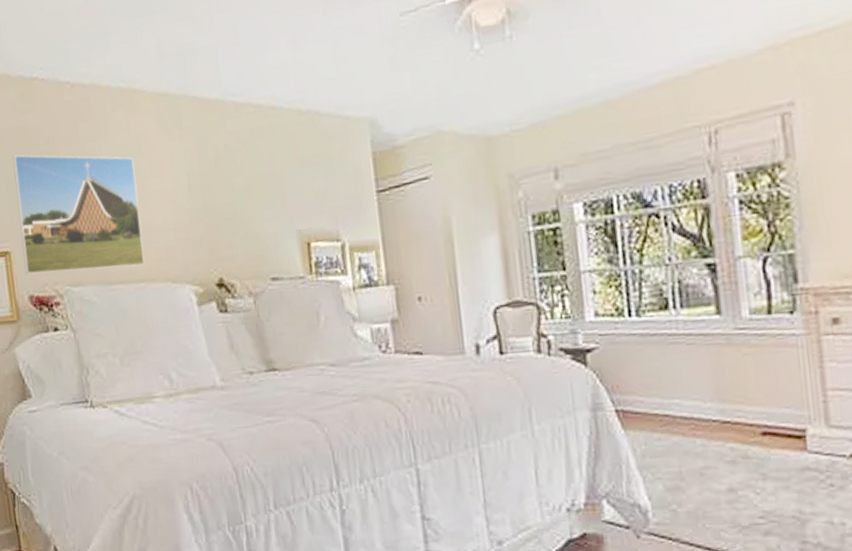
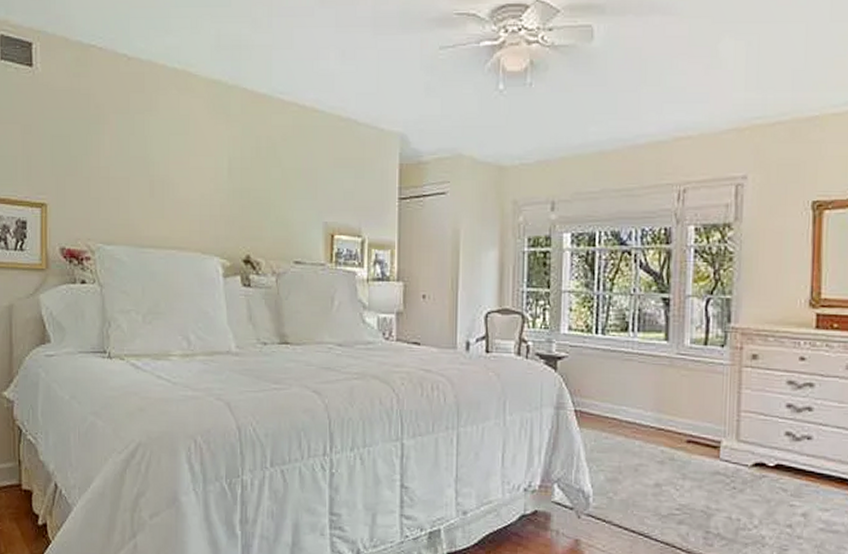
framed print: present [12,155,145,275] -> none [60,114,180,234]

